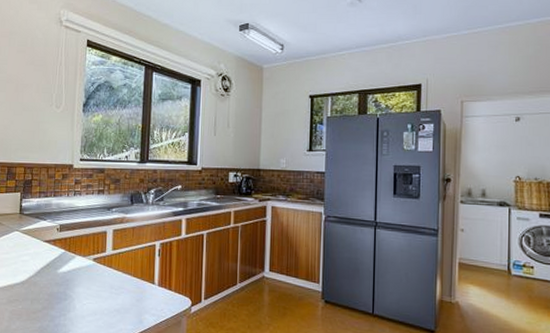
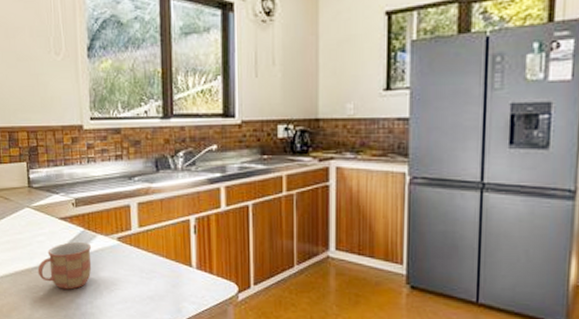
mug: none [19,261,69,304] -> present [37,241,92,290]

